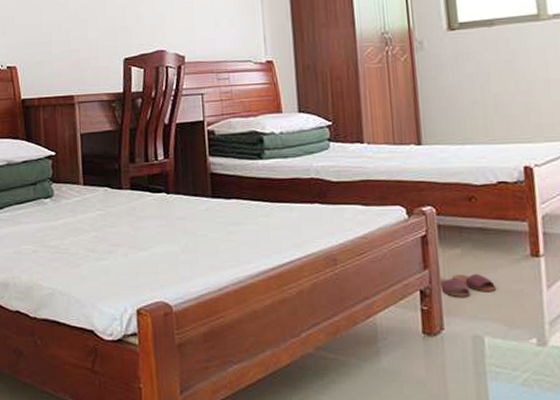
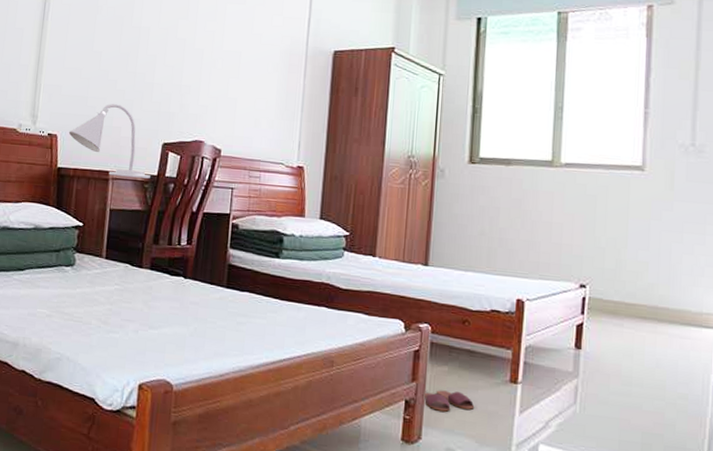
table lamp: none [27,25,120,99] -> present [68,103,154,179]

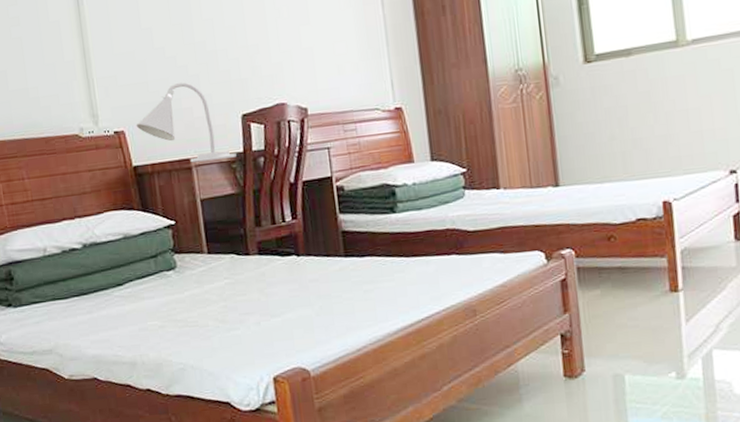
slippers: present [424,390,475,412] -> none [579,313,636,338]

